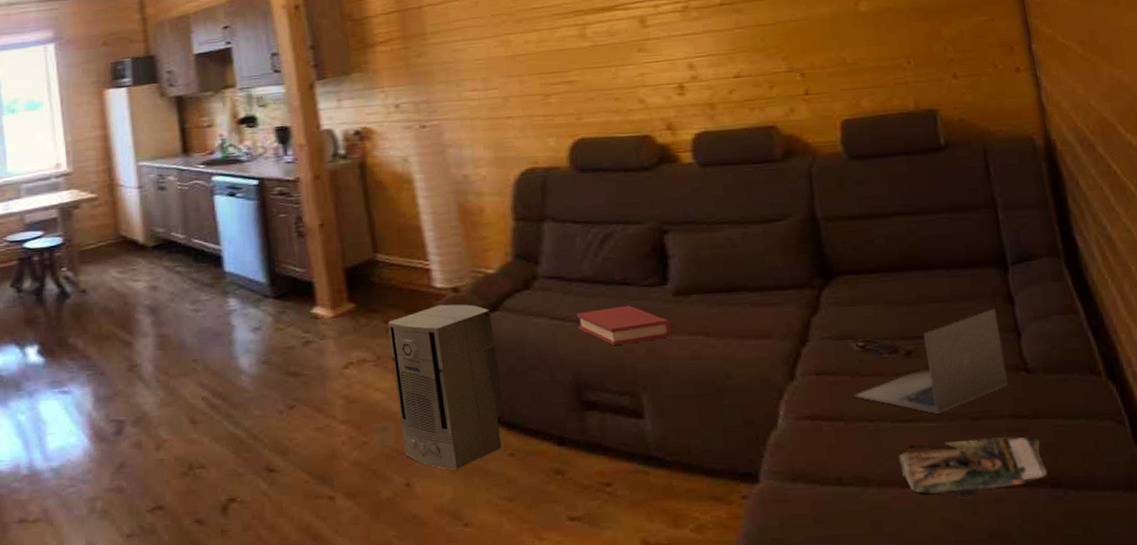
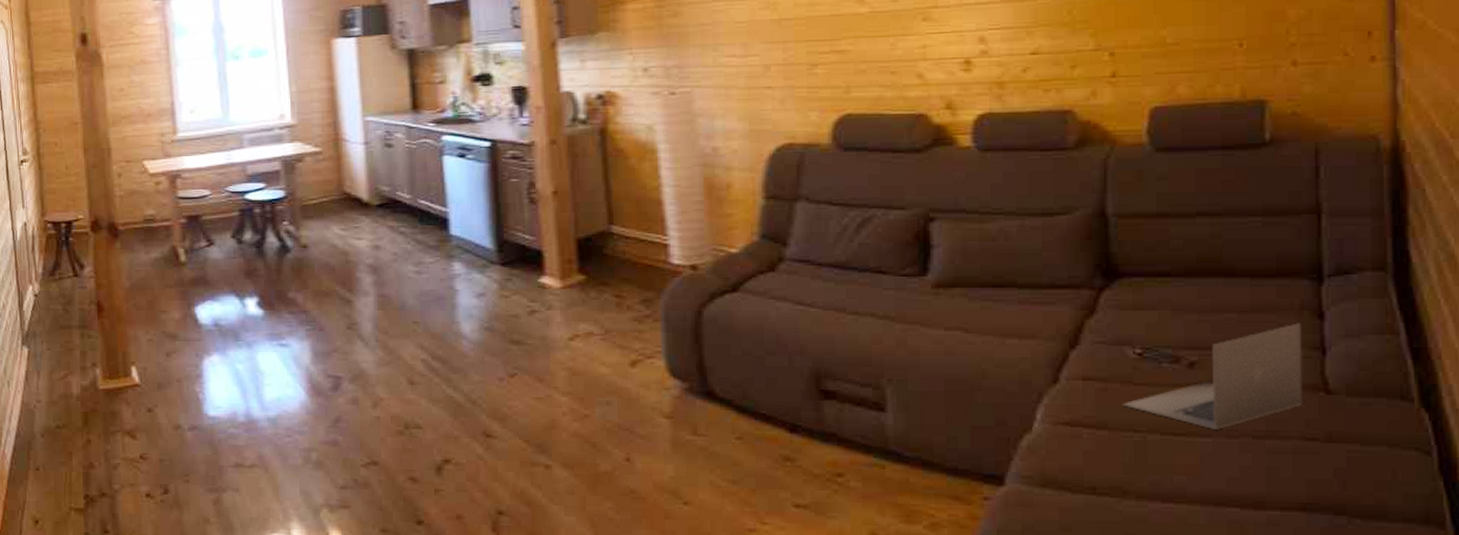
air purifier: present [387,304,504,470] -> none [618,282,735,449]
hardback book: present [576,305,673,346] -> none [823,295,927,336]
magazine: present [898,435,1047,499] -> none [1164,457,1332,519]

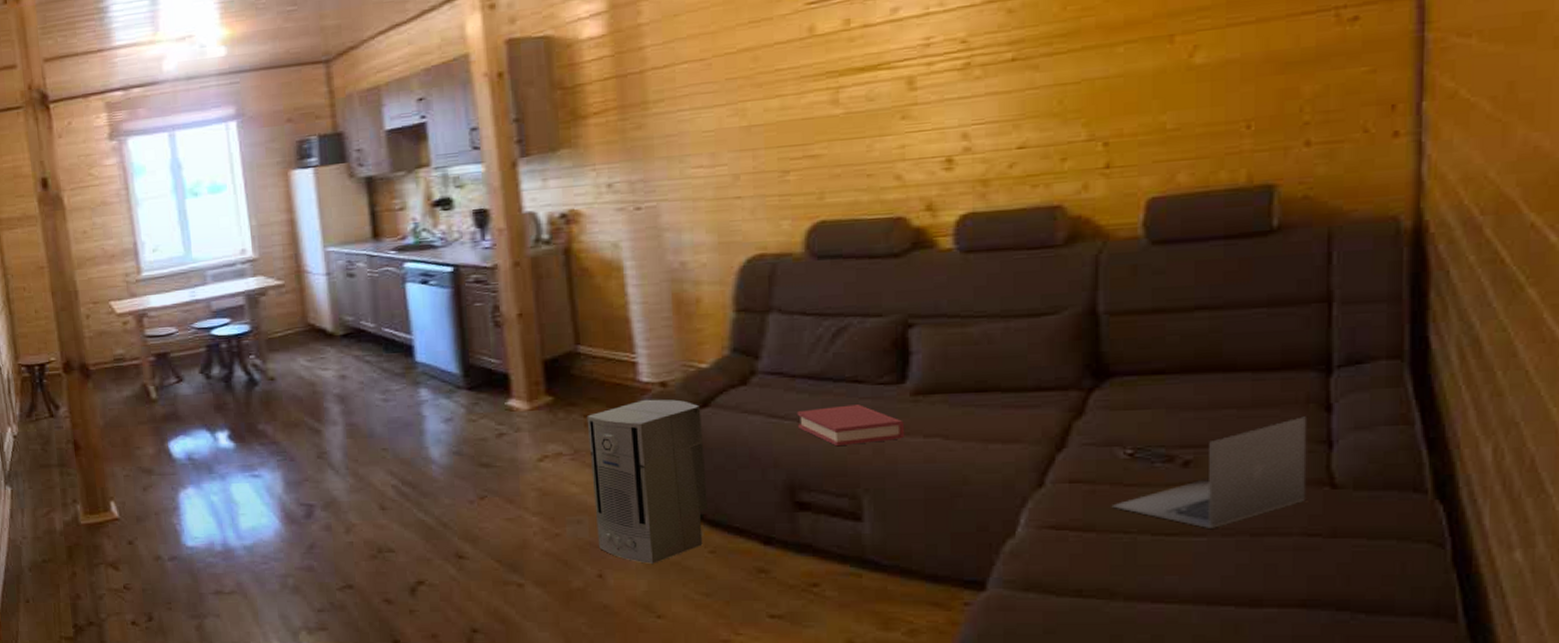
air purifier: none [618,282,735,449] -> present [586,399,707,564]
hardback book: none [823,295,927,336] -> present [796,404,905,447]

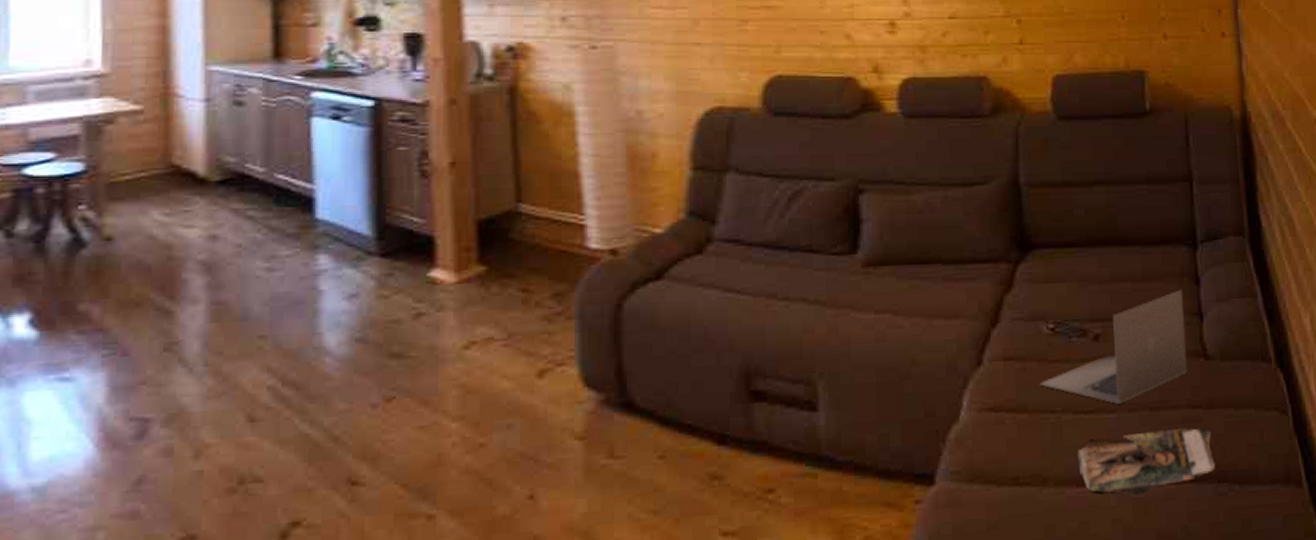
air purifier: present [586,399,707,564] -> none [525,269,658,477]
hardback book: present [796,404,905,447] -> none [753,277,858,325]
magazine: none [1154,554,1334,617] -> present [1077,427,1215,497]

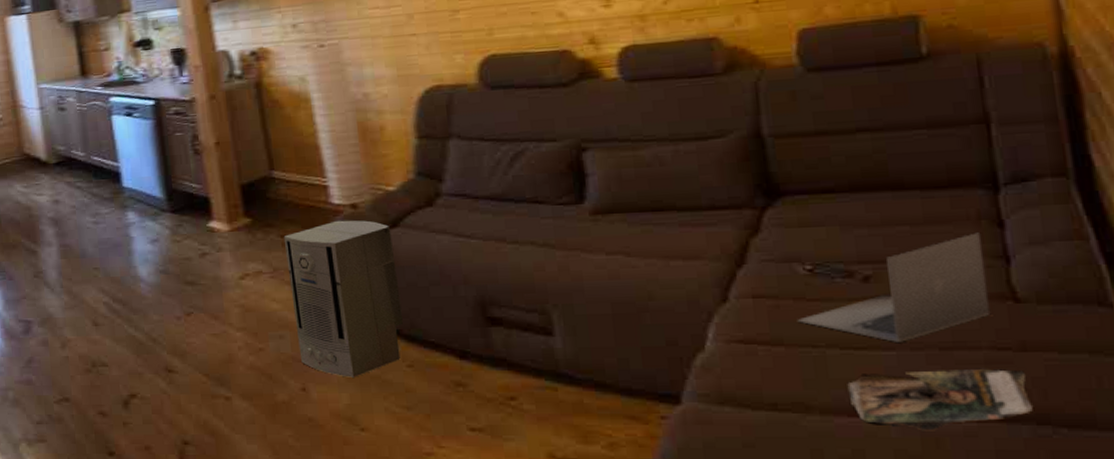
air purifier: none [525,269,658,477] -> present [283,220,403,377]

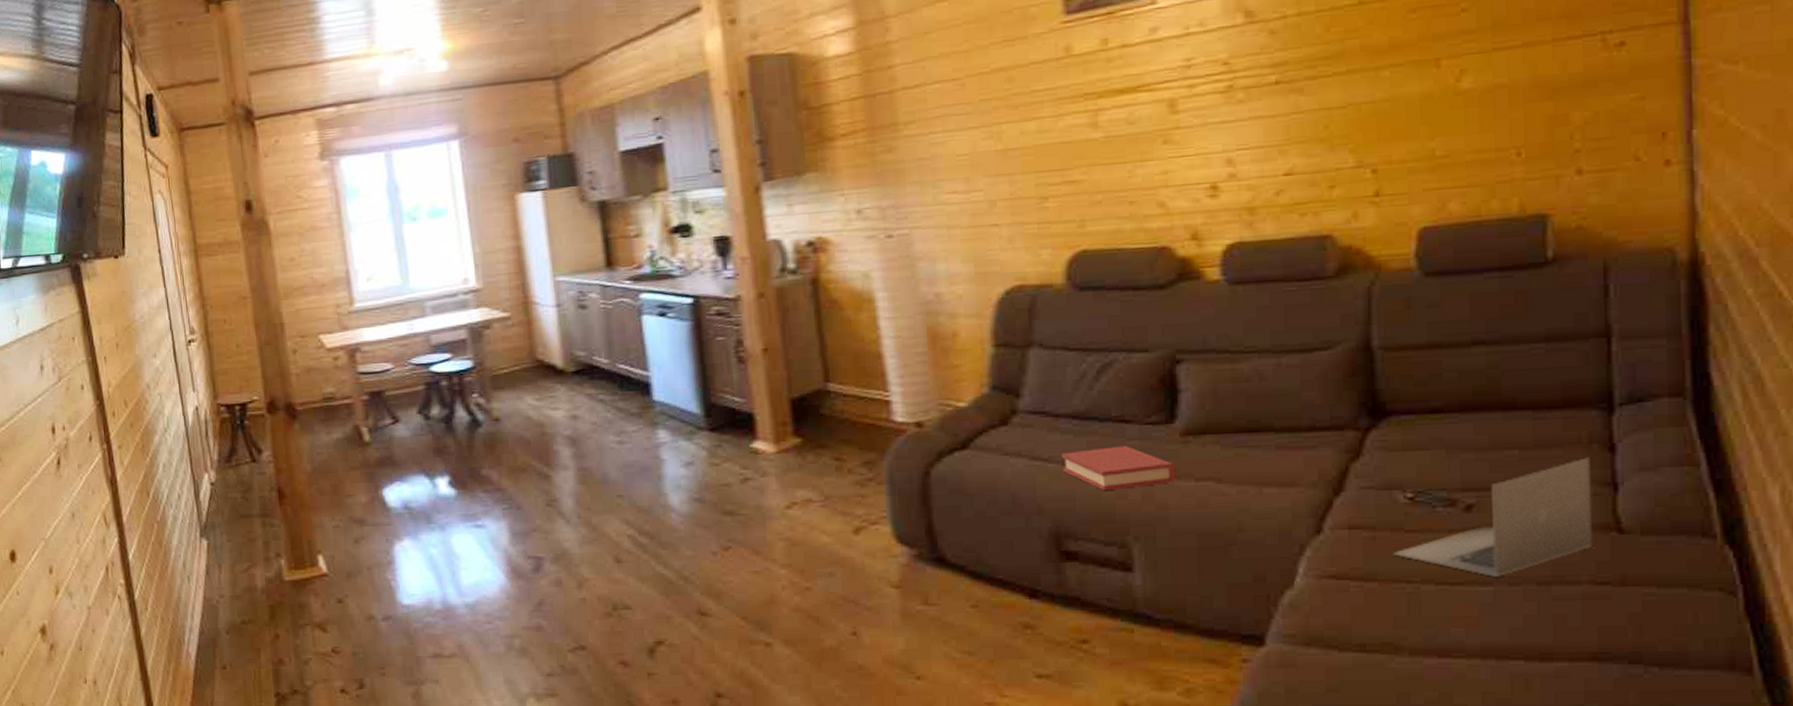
air purifier: present [283,220,403,377] -> none [837,440,968,620]
hardback book: none [482,224,588,264] -> present [1061,446,1176,491]
magazine: present [847,368,1033,431] -> none [1440,604,1626,672]

